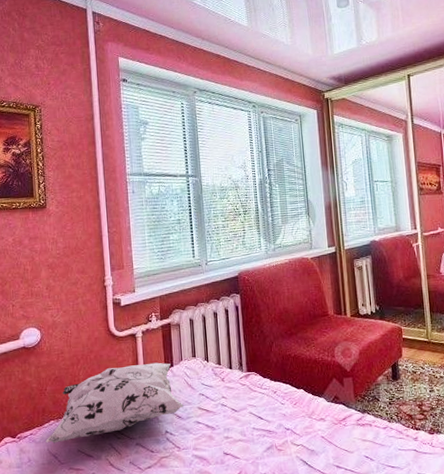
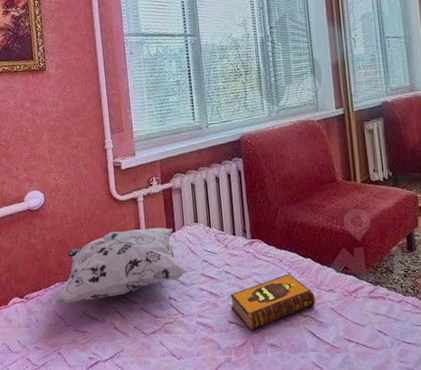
hardback book: none [226,404,308,462] -> present [230,274,316,331]

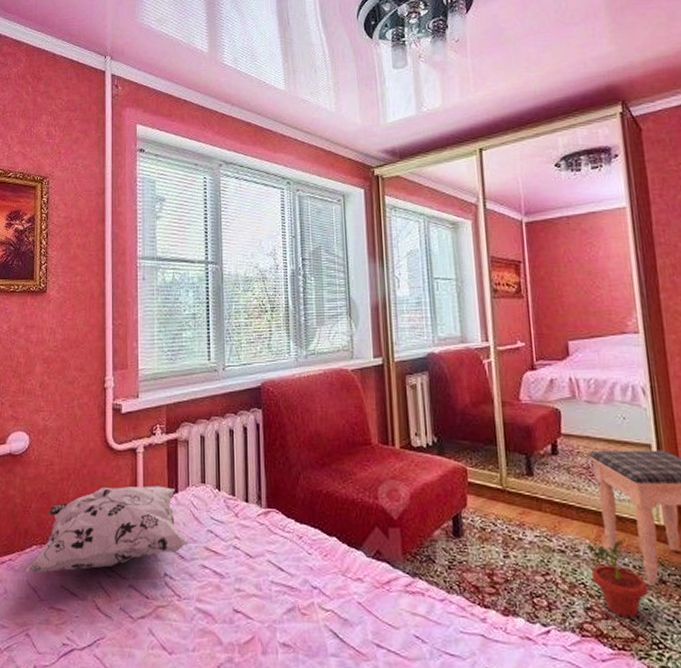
hardback book: present [230,274,316,331] -> none [237,554,341,625]

